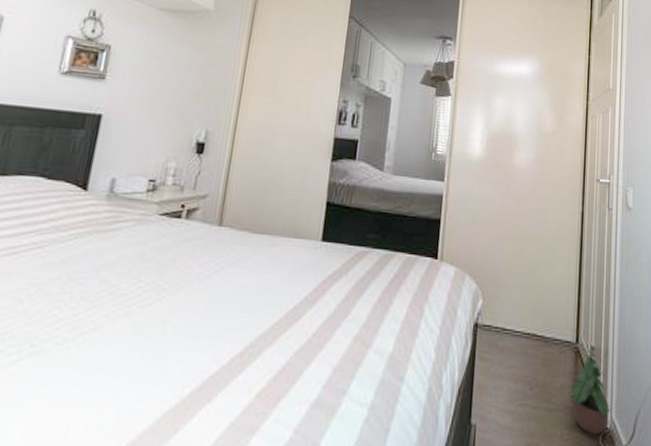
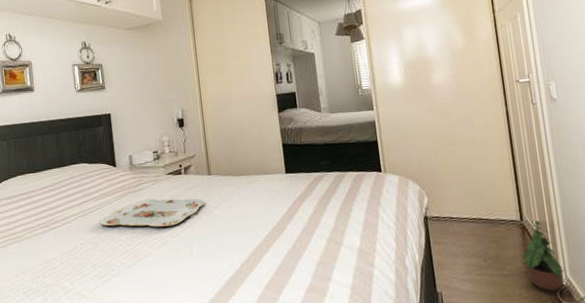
serving tray: none [34,244,204,290] -> present [100,198,205,227]

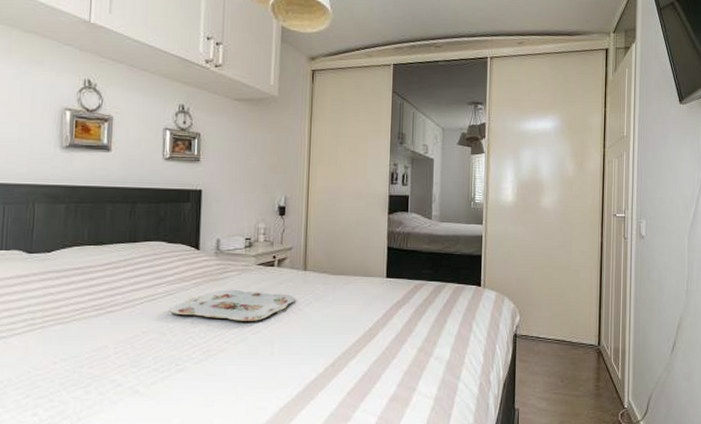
potted plant: present [523,219,564,291] -> none [595,346,628,413]

